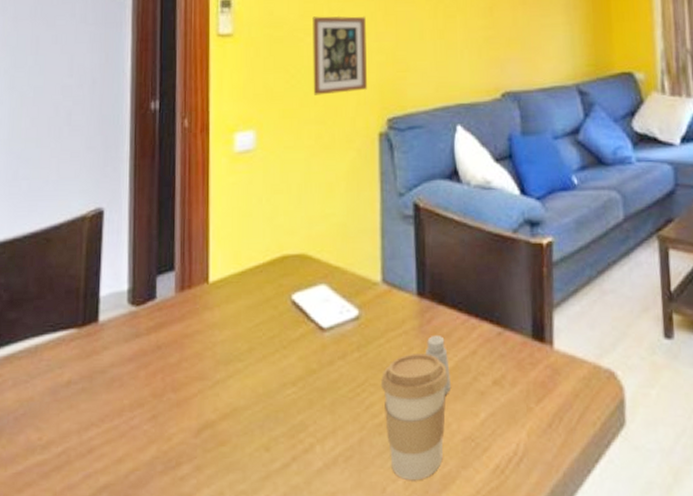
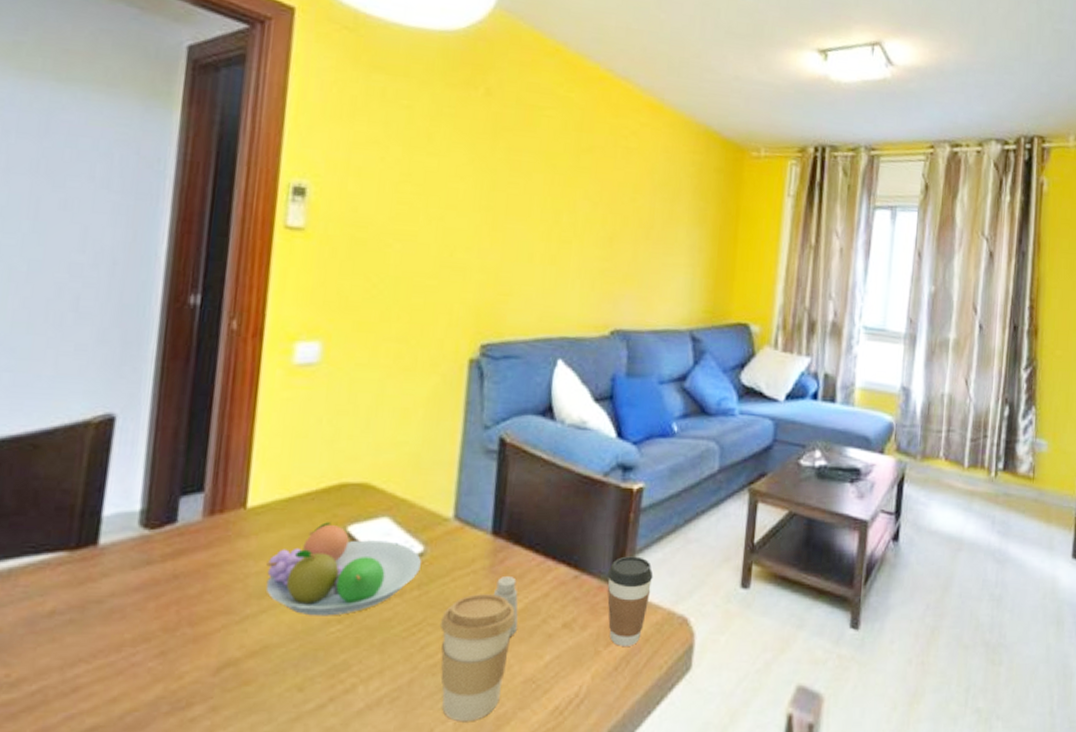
fruit bowl: none [229,292,358,380] -> present [266,522,421,616]
picture frame: present [312,15,367,96] -> none [397,221,469,312]
coffee cup: none [528,310,574,402] -> present [607,556,654,646]

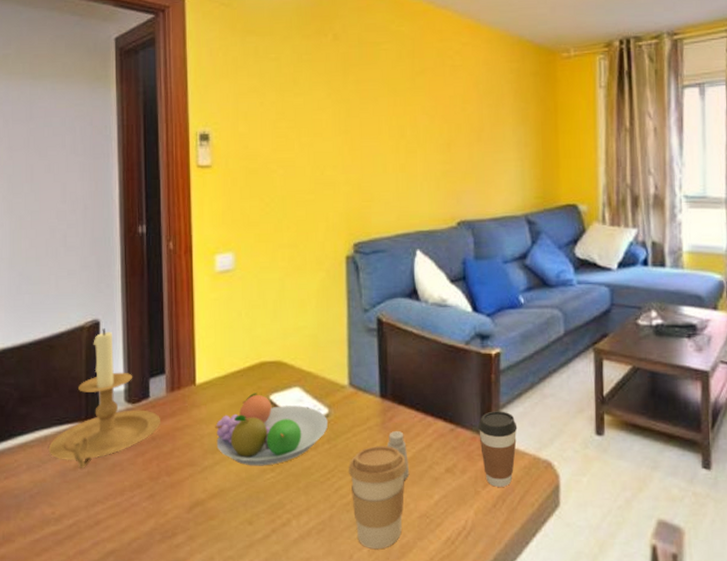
candle holder: none [11,426,189,615] -> present [48,328,160,468]

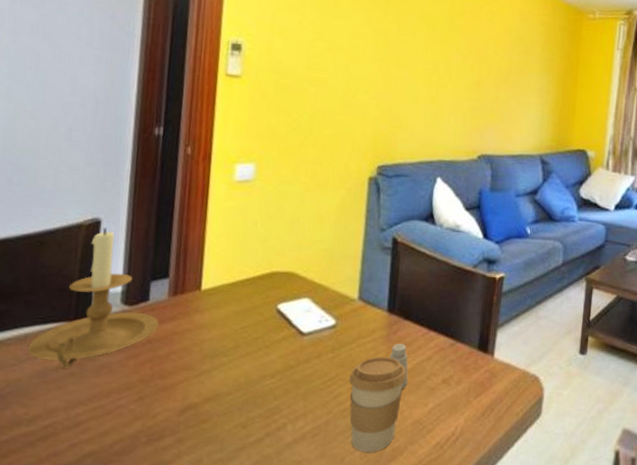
fruit bowl: present [215,393,328,466] -> none [217,301,334,372]
coffee cup: present [477,411,518,487] -> none [476,329,512,398]

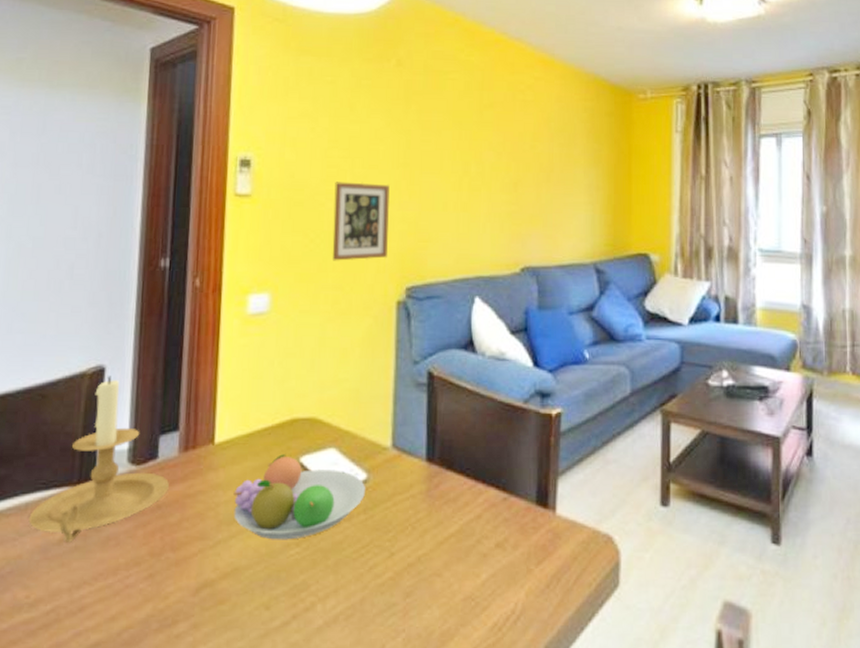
fruit bowl: none [217,301,334,372] -> present [233,454,365,540]
picture frame: none [313,70,367,140] -> present [332,182,390,261]
coffee cup: present [348,357,407,452] -> none [385,517,453,637]
saltshaker: present [389,344,408,389] -> none [430,500,454,556]

